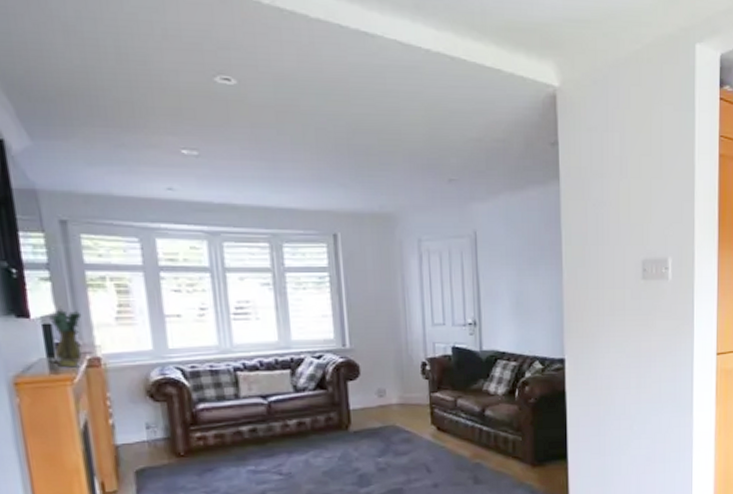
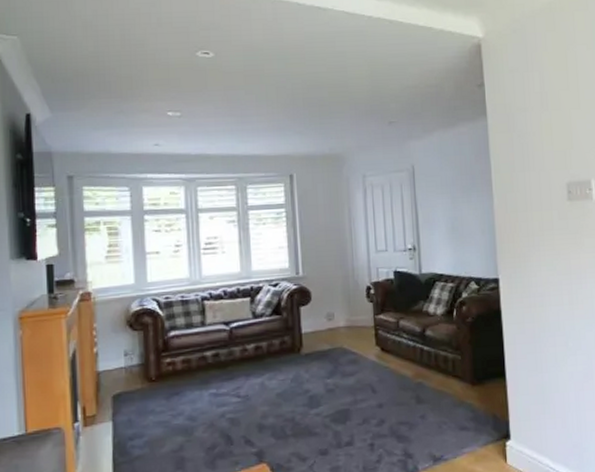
vase: present [49,307,82,368] -> none [53,249,79,302]

